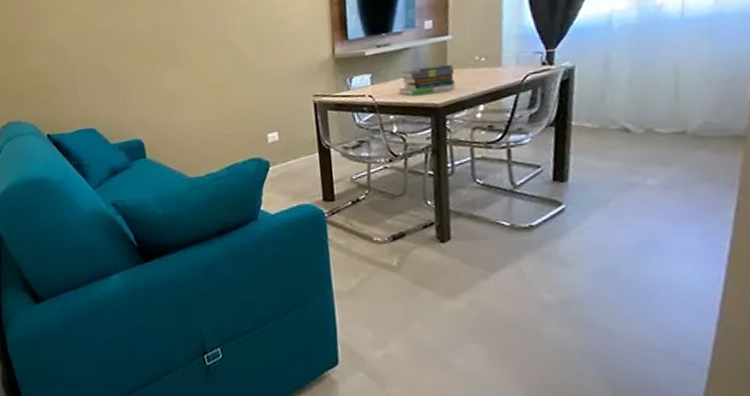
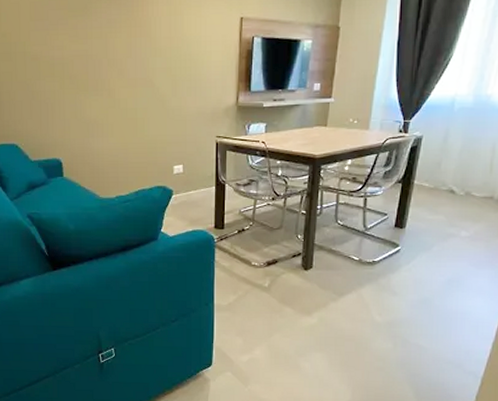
books: present [398,64,455,96] -> none [286,122,332,146]

